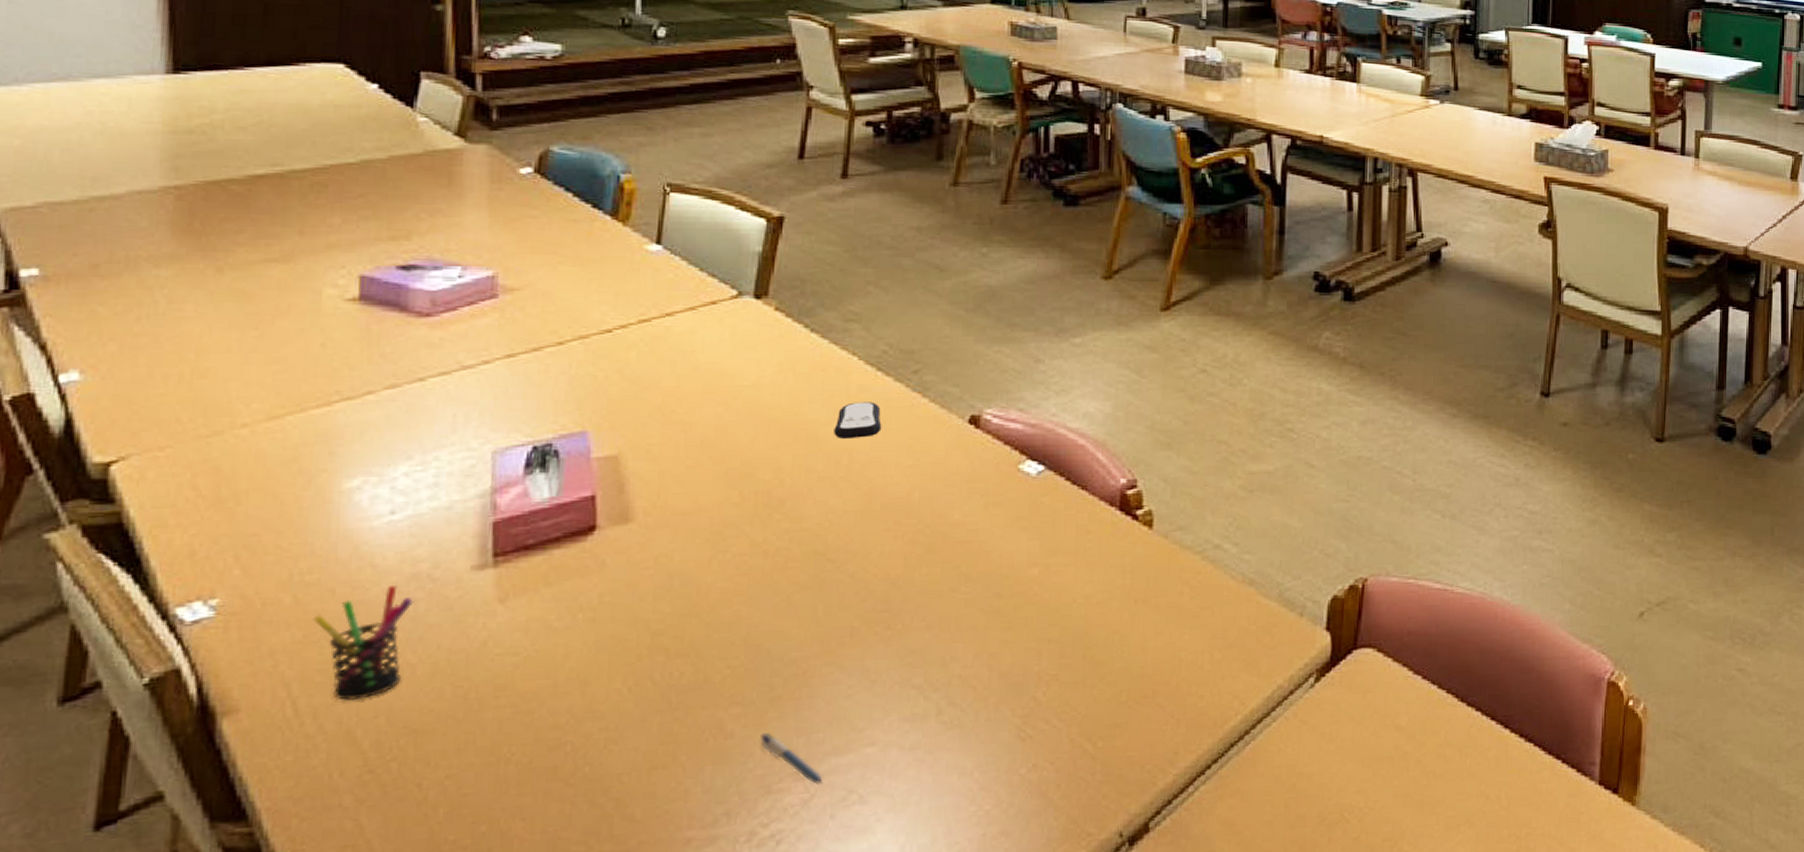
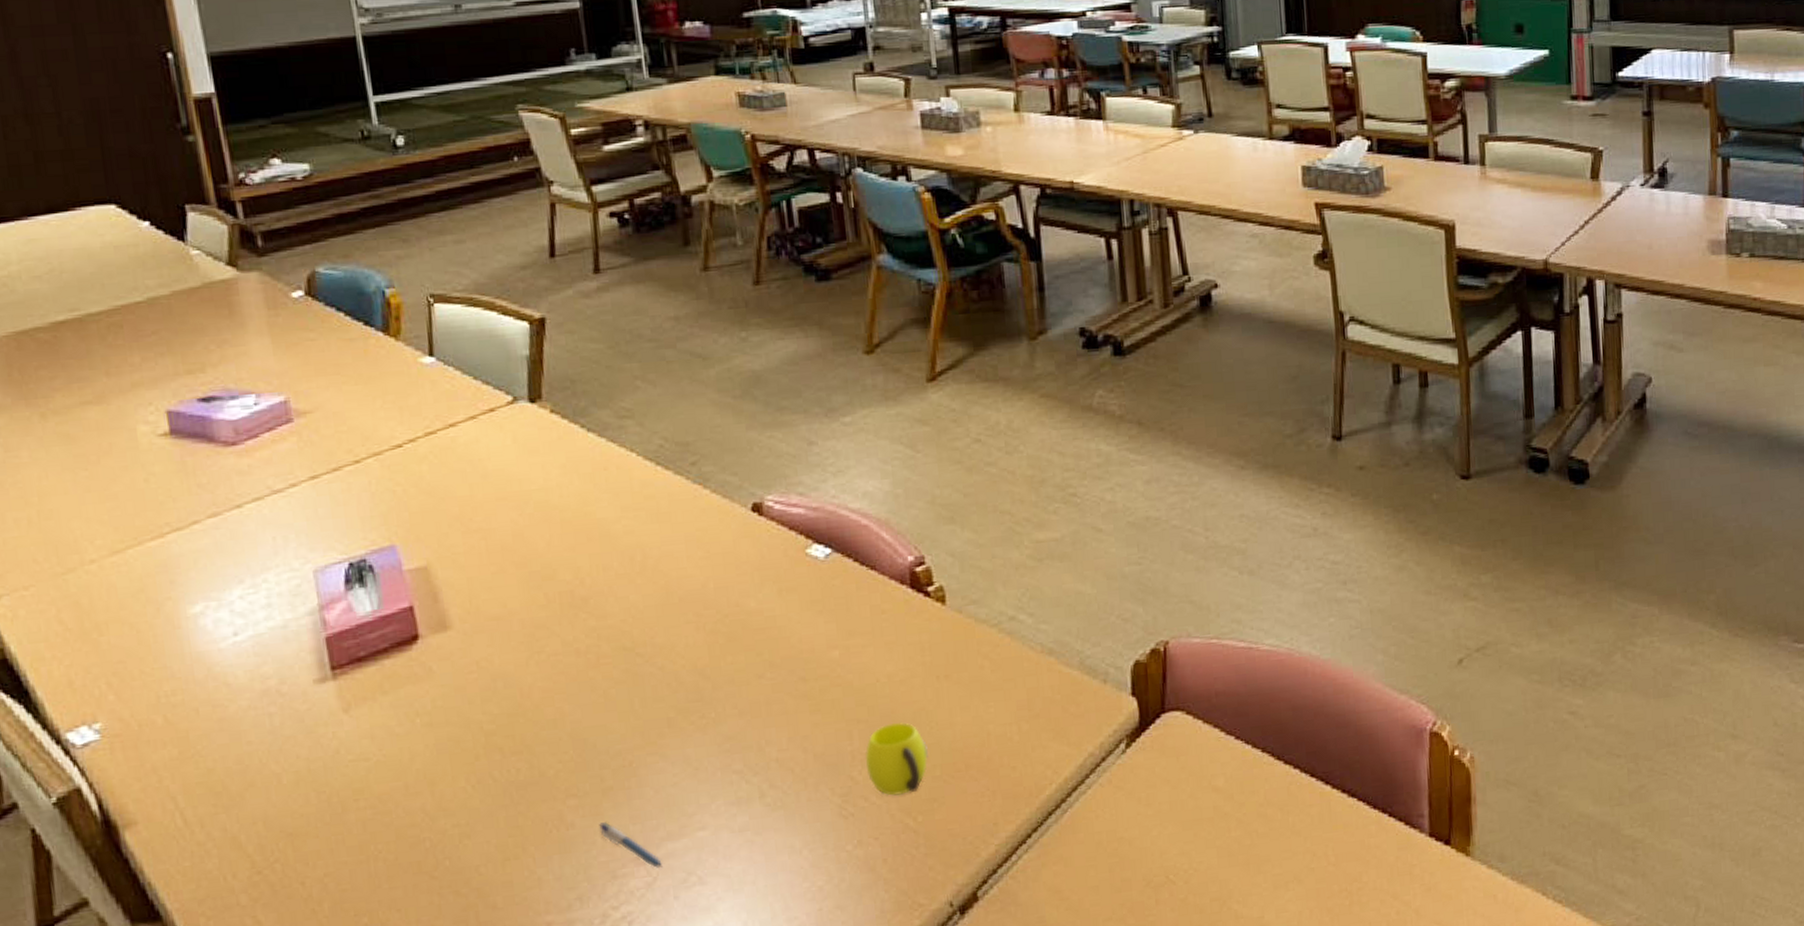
pen holder: present [313,584,414,700] -> none [184,701,271,810]
remote control: present [834,402,882,438] -> none [623,496,669,535]
cup: none [1050,644,1116,719] -> present [865,722,928,796]

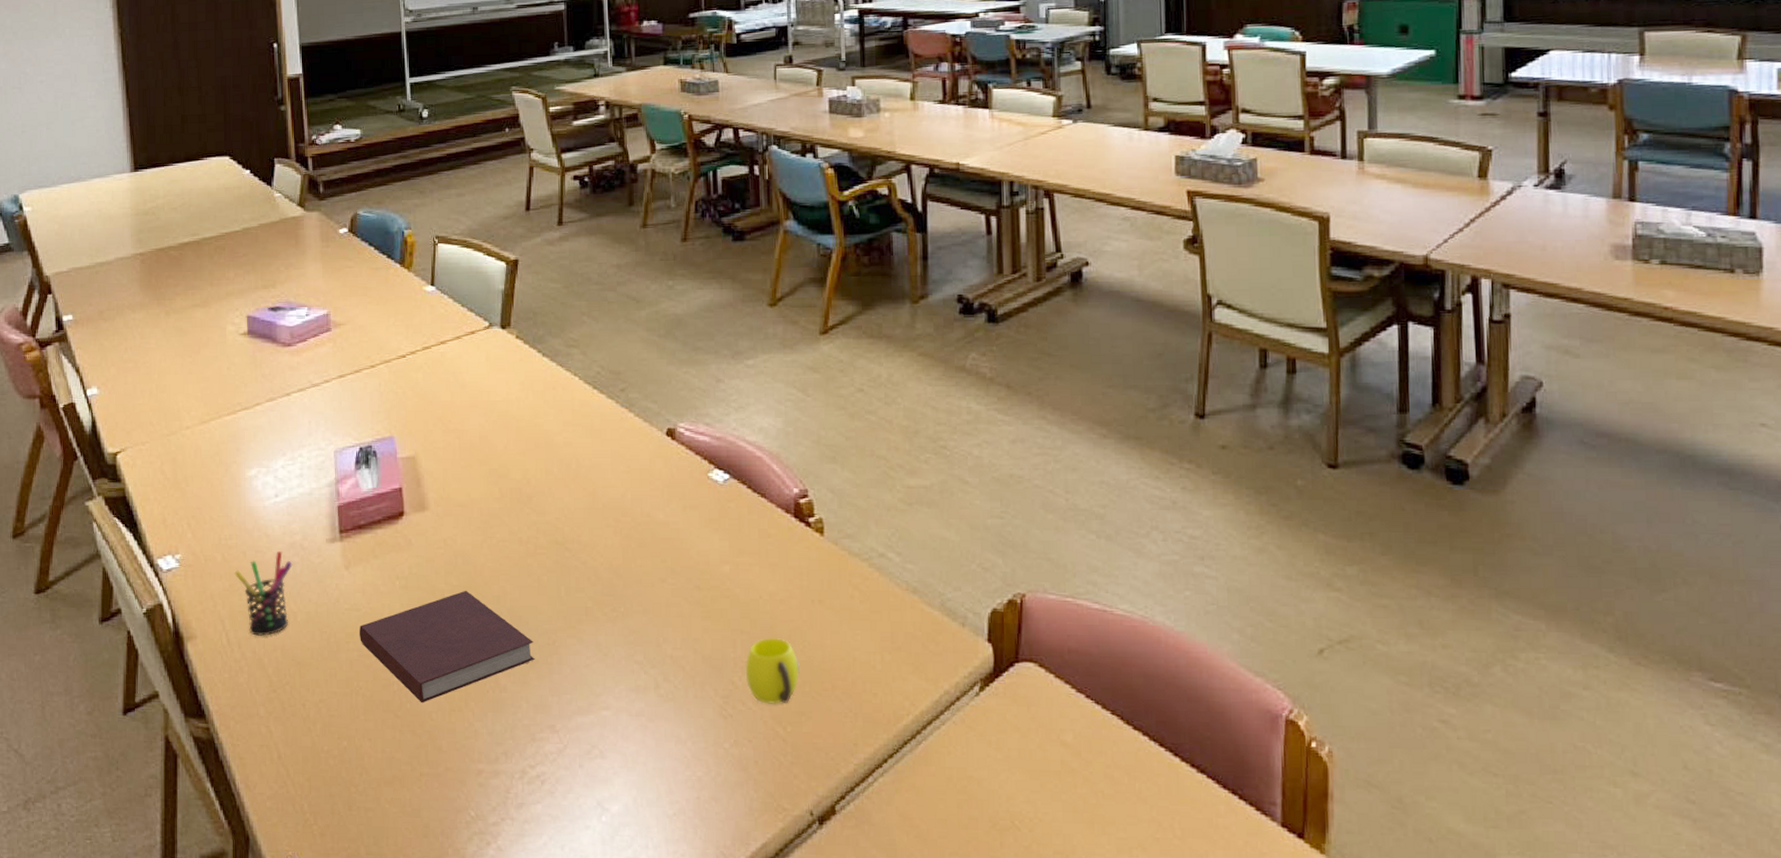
pen holder: none [184,701,271,810] -> present [234,550,293,636]
notebook: none [371,717,609,858] -> present [360,590,535,704]
pen: present [599,822,663,868] -> none [525,690,572,737]

